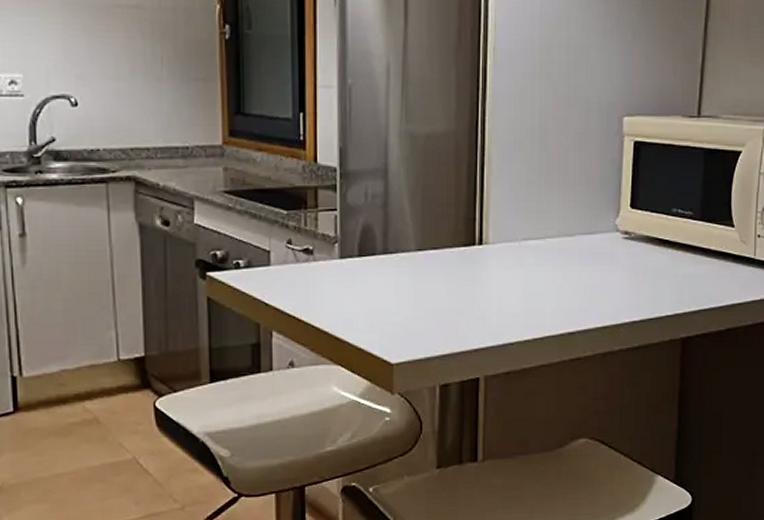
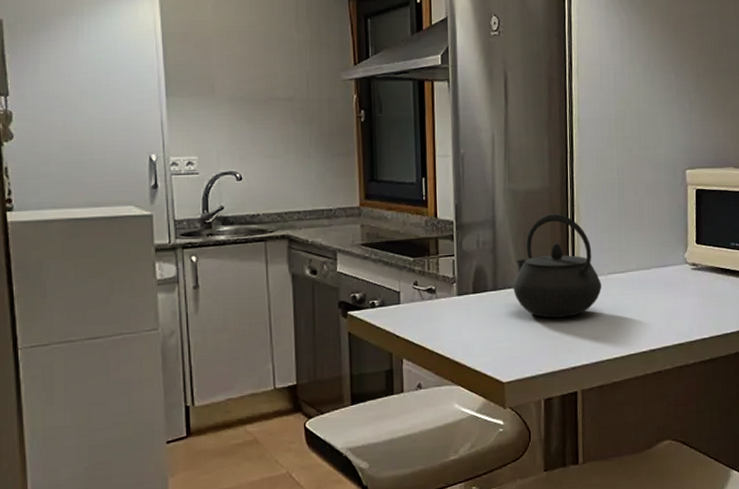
kettle: none [407,163,514,290] -> present [513,213,602,318]

